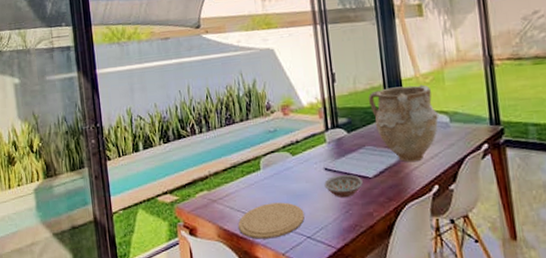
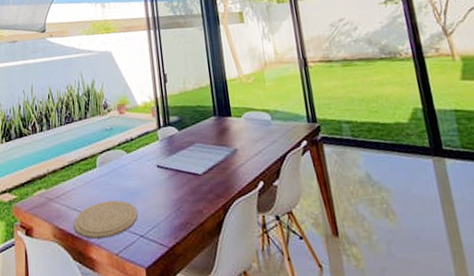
bowl: present [324,174,363,197] -> none [157,171,193,195]
vase: present [368,84,438,163] -> none [197,85,261,159]

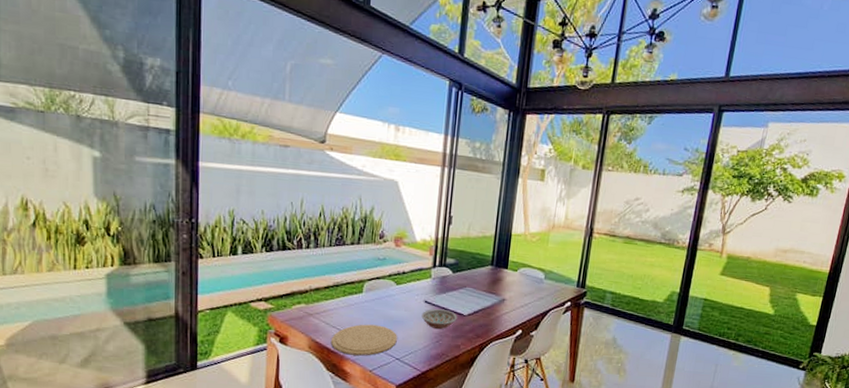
bowl: none [157,171,193,195] -> present [421,308,457,329]

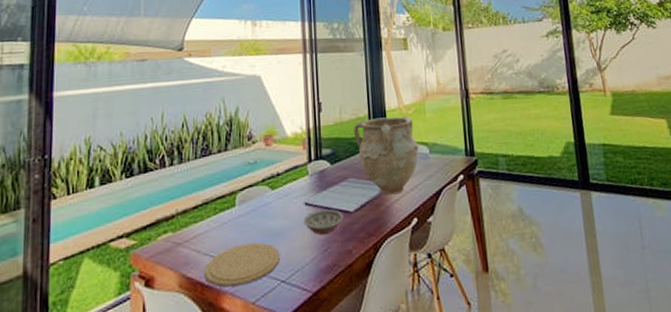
vase: none [478,239,536,308] -> present [353,116,419,195]

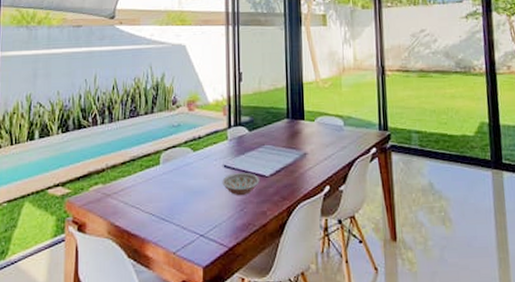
plate: present [205,242,280,287] -> none [131,198,199,237]
vase: present [353,116,419,195] -> none [271,89,334,163]

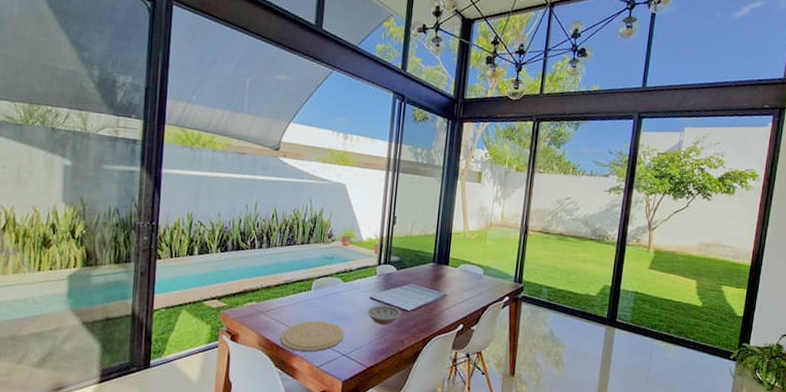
plate: none [131,198,199,237] -> present [280,320,344,352]

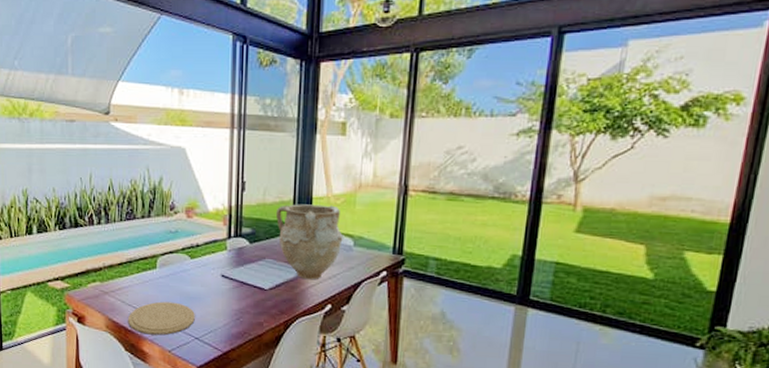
bowl: present [367,304,401,325] -> none [219,283,258,305]
vase: none [420,237,475,303] -> present [275,204,343,280]

